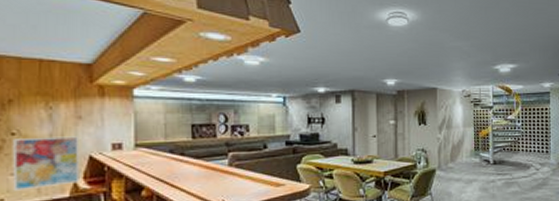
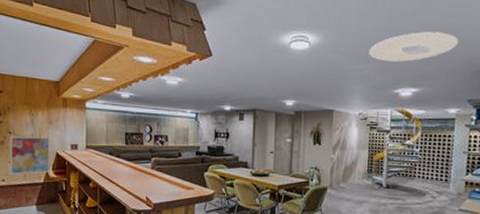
ceiling light: none [467,10,546,39] -> present [369,32,458,62]

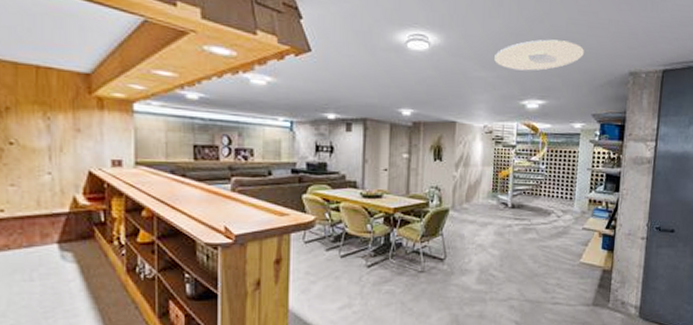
wall art: present [10,136,51,175] -> none [11,148,80,202]

